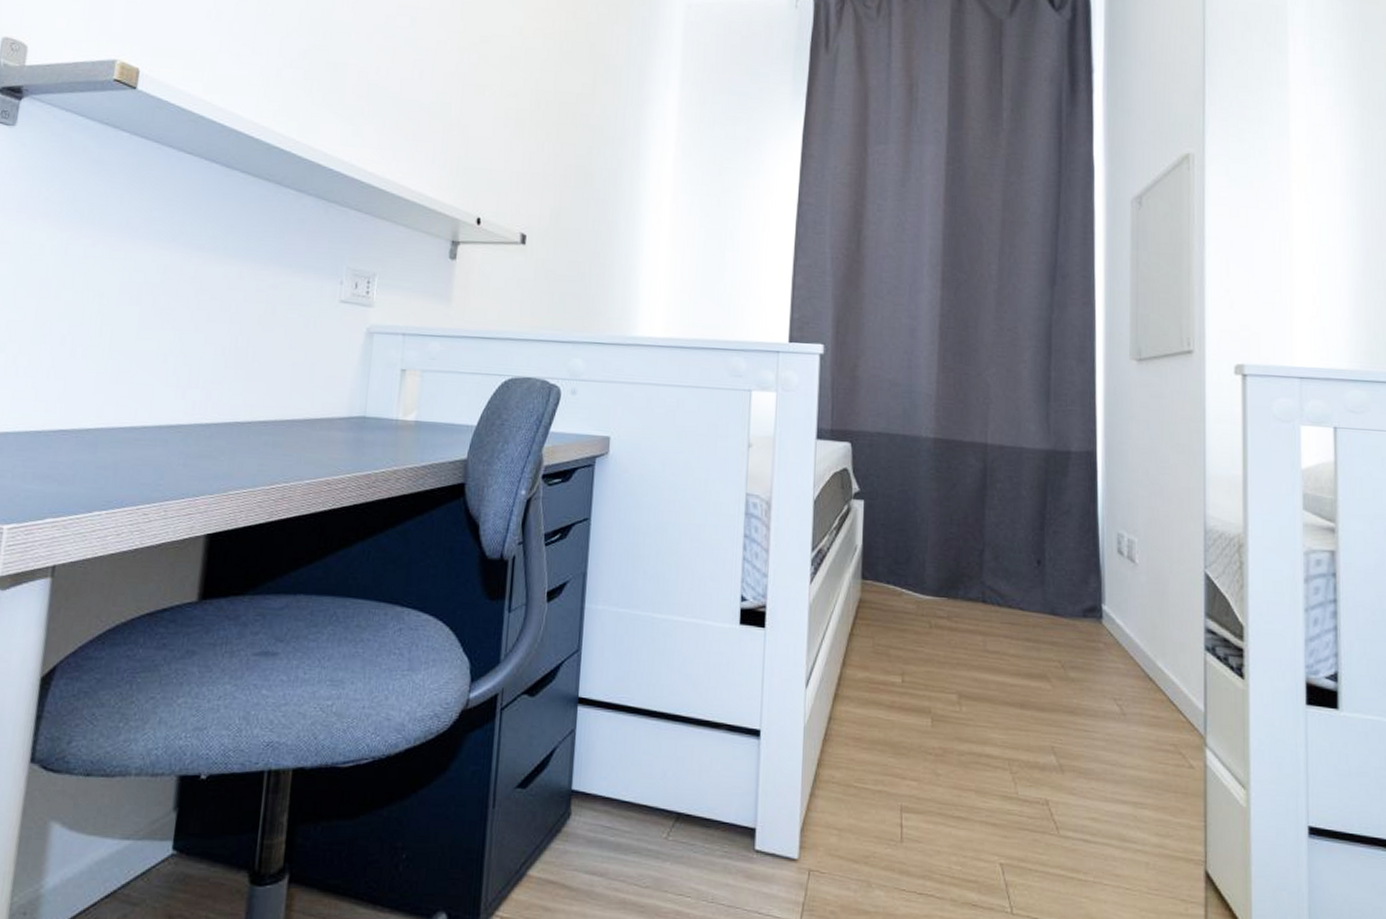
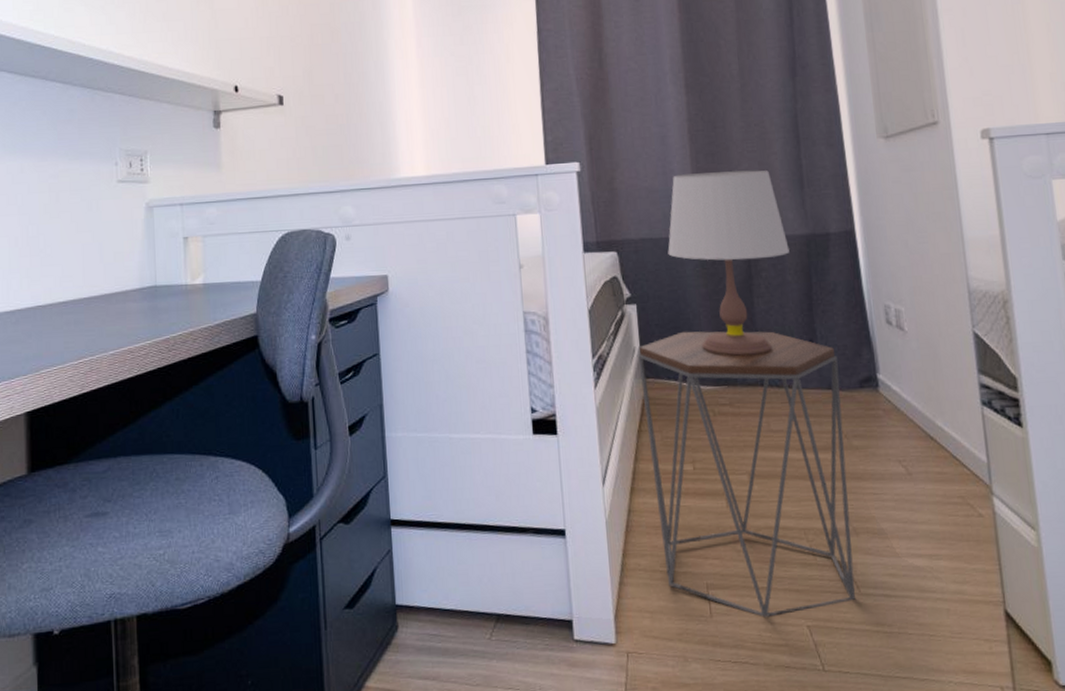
side table: none [859,535,1064,849] -> present [638,331,856,617]
table lamp: none [903,370,1028,569] -> present [667,170,790,356]

